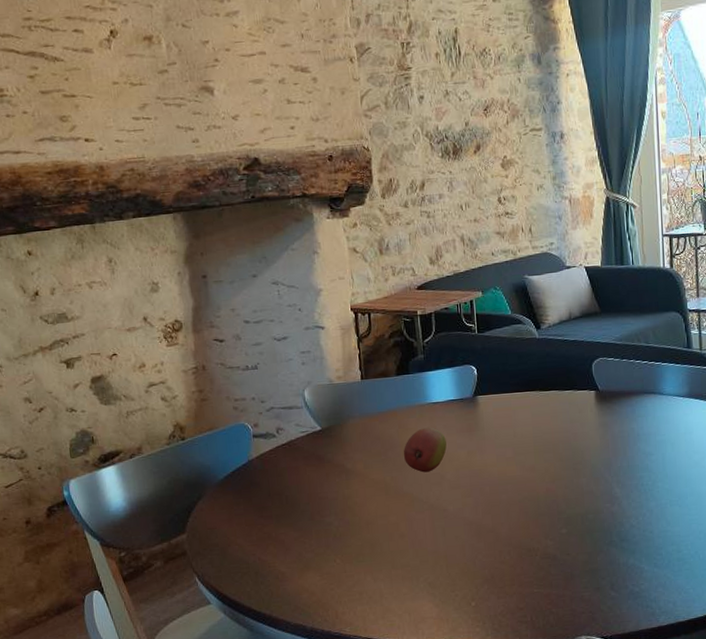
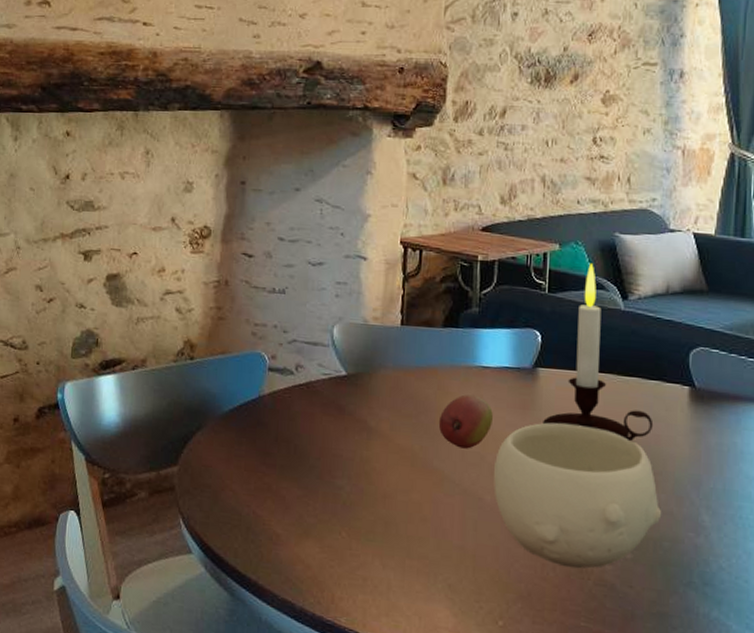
bowl: none [452,436,585,550] -> present [493,422,662,569]
candle: none [486,303,571,443] -> present [543,263,654,442]

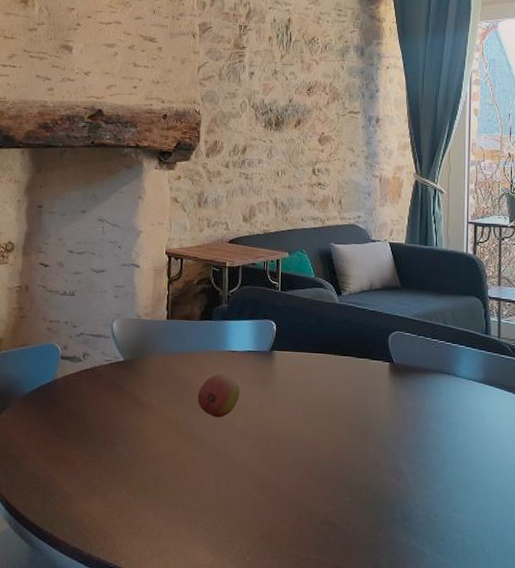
bowl: present [493,422,662,569] -> none [240,394,371,511]
candle: present [543,263,654,442] -> none [279,267,363,408]

